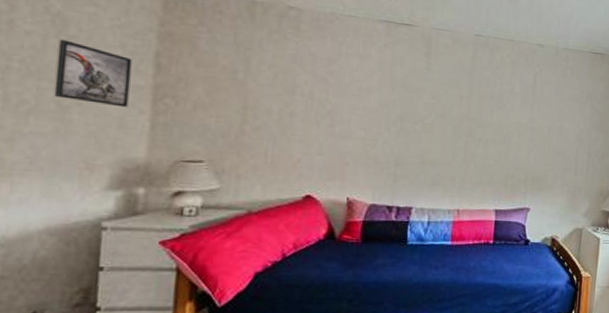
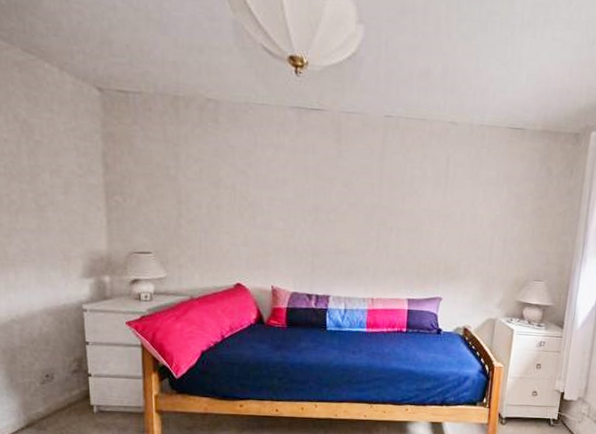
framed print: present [54,39,132,108] -> none [29,145,88,205]

